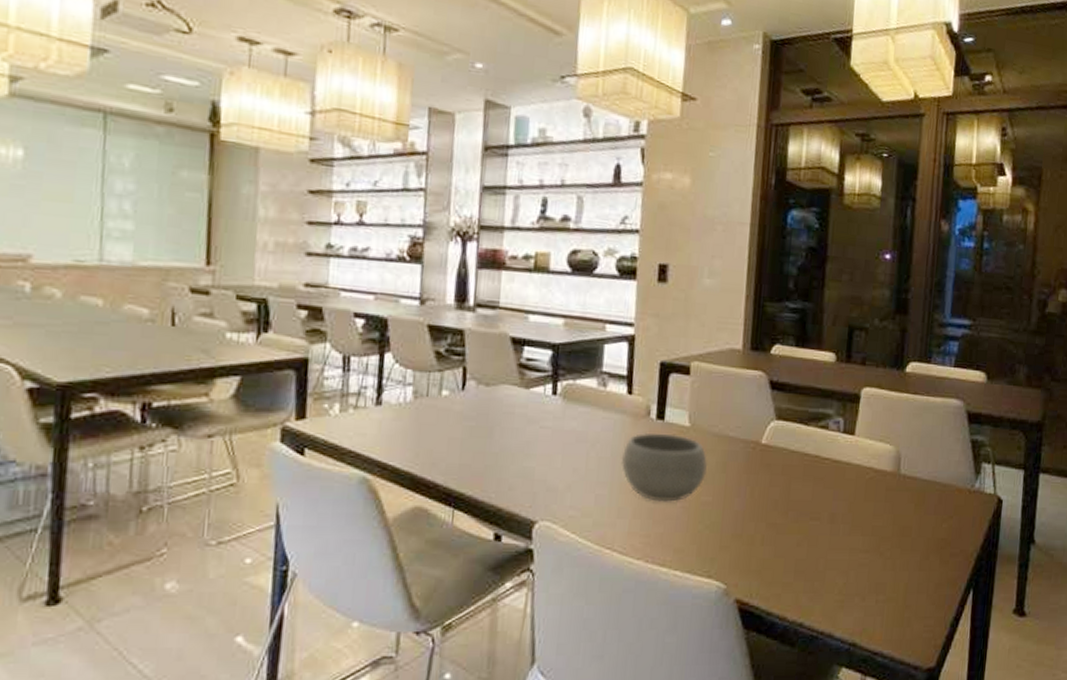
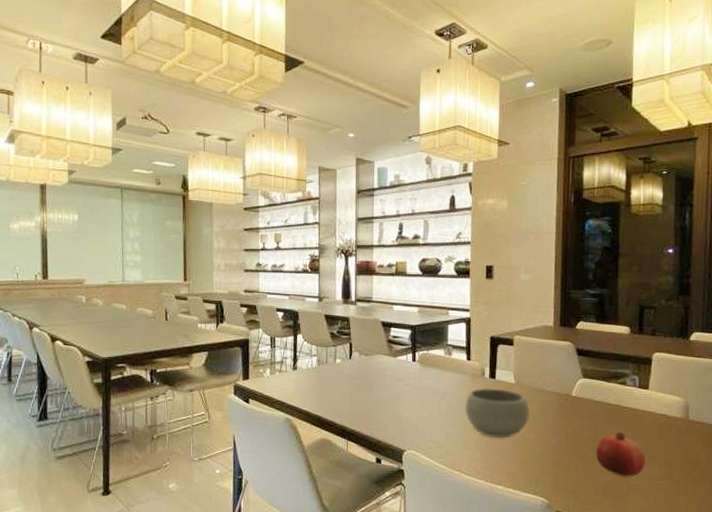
fruit: none [787,490,848,552] -> present [595,431,645,478]

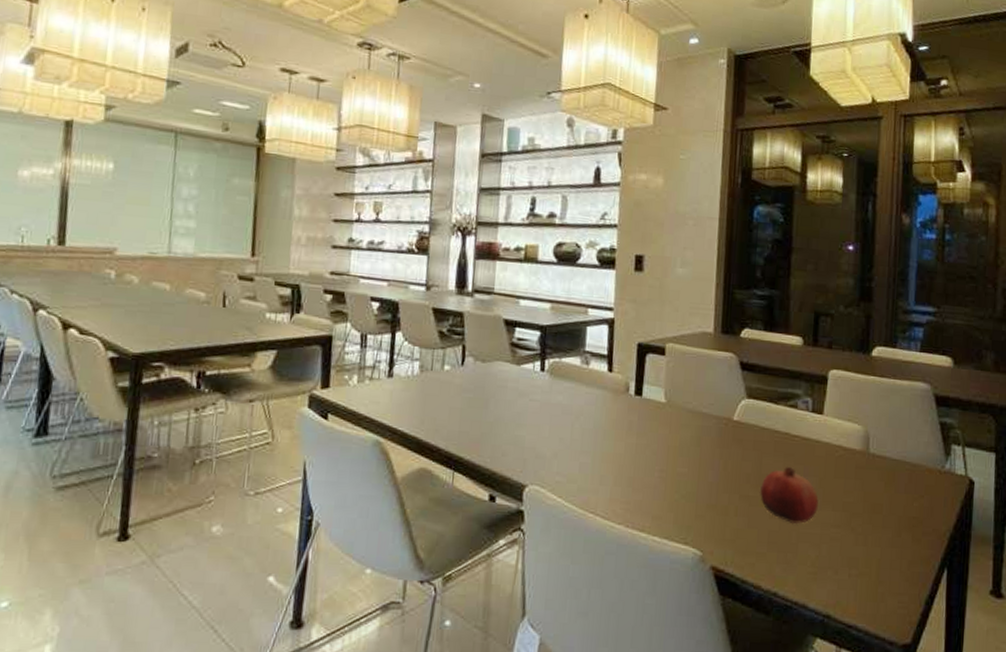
bowl: present [464,388,531,439] -> none [603,407,683,472]

